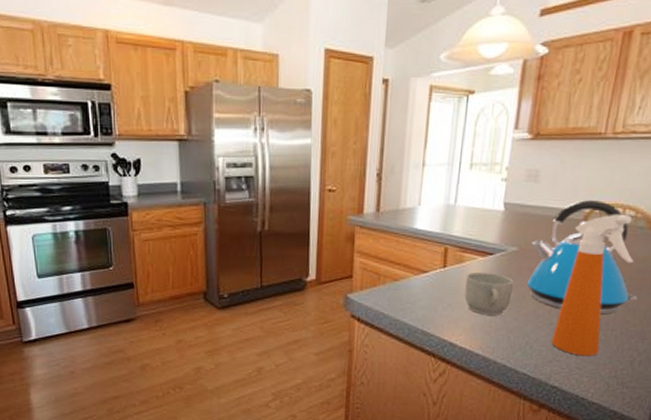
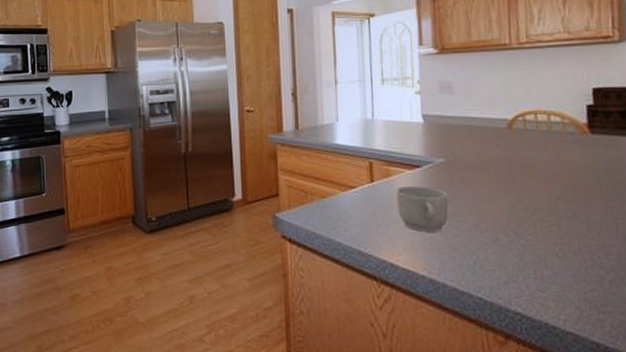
kettle: present [526,200,637,315] -> none [458,108,587,228]
spray bottle: present [551,214,634,357] -> none [501,120,574,276]

